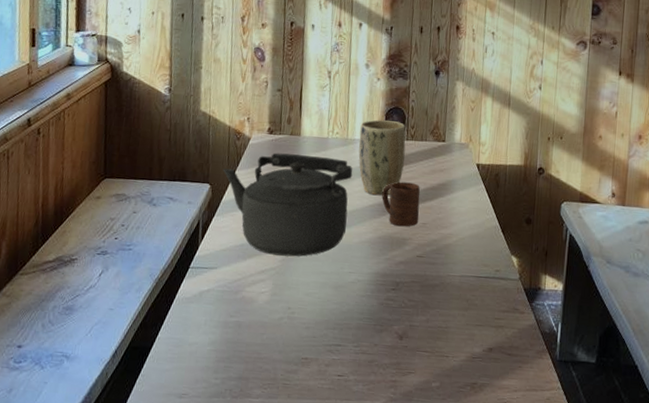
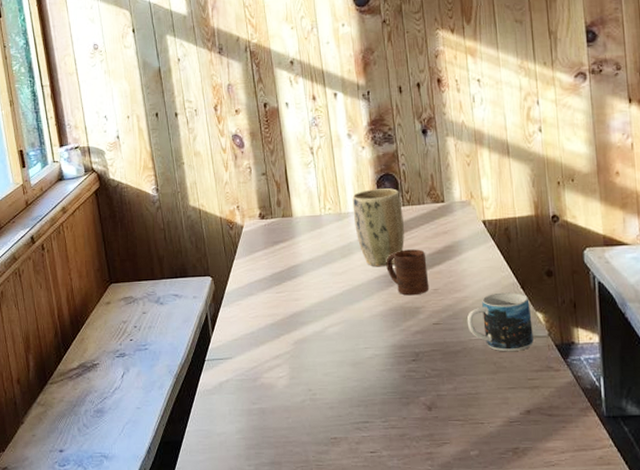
kettle: present [222,152,353,257] -> none [221,235,354,339]
mug: none [448,233,507,291] -> present [466,292,534,352]

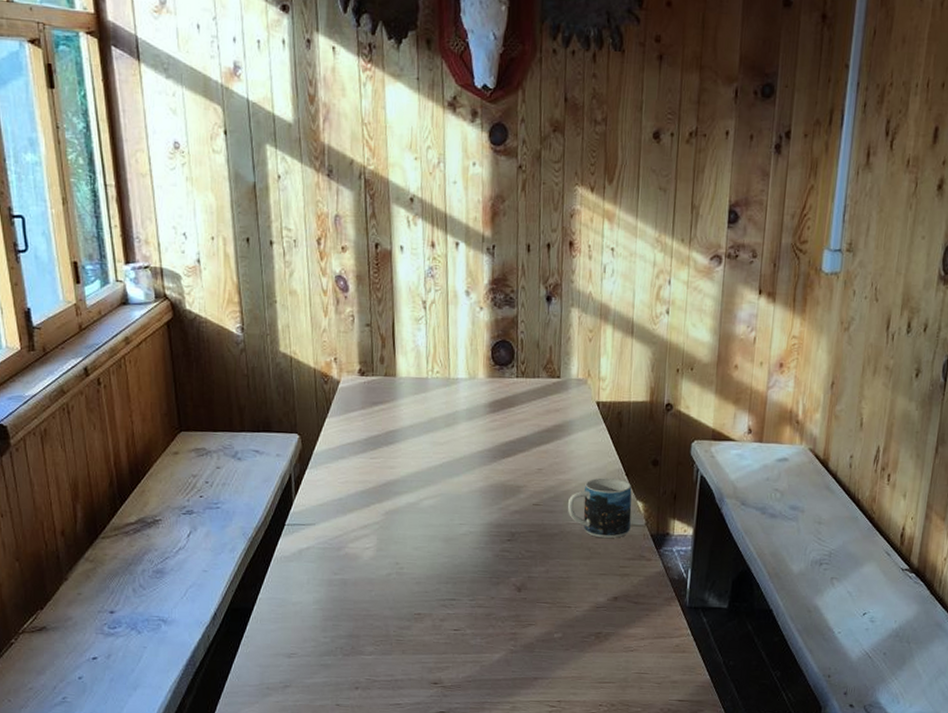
plant pot: present [352,188,405,267] -> none [462,355,516,441]
cup: present [386,249,429,296] -> none [491,424,534,474]

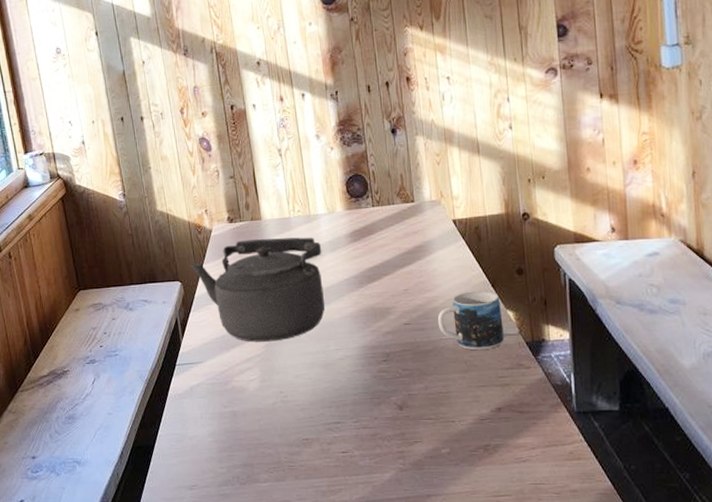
kettle: none [311,396,458,510] -> present [190,237,325,342]

